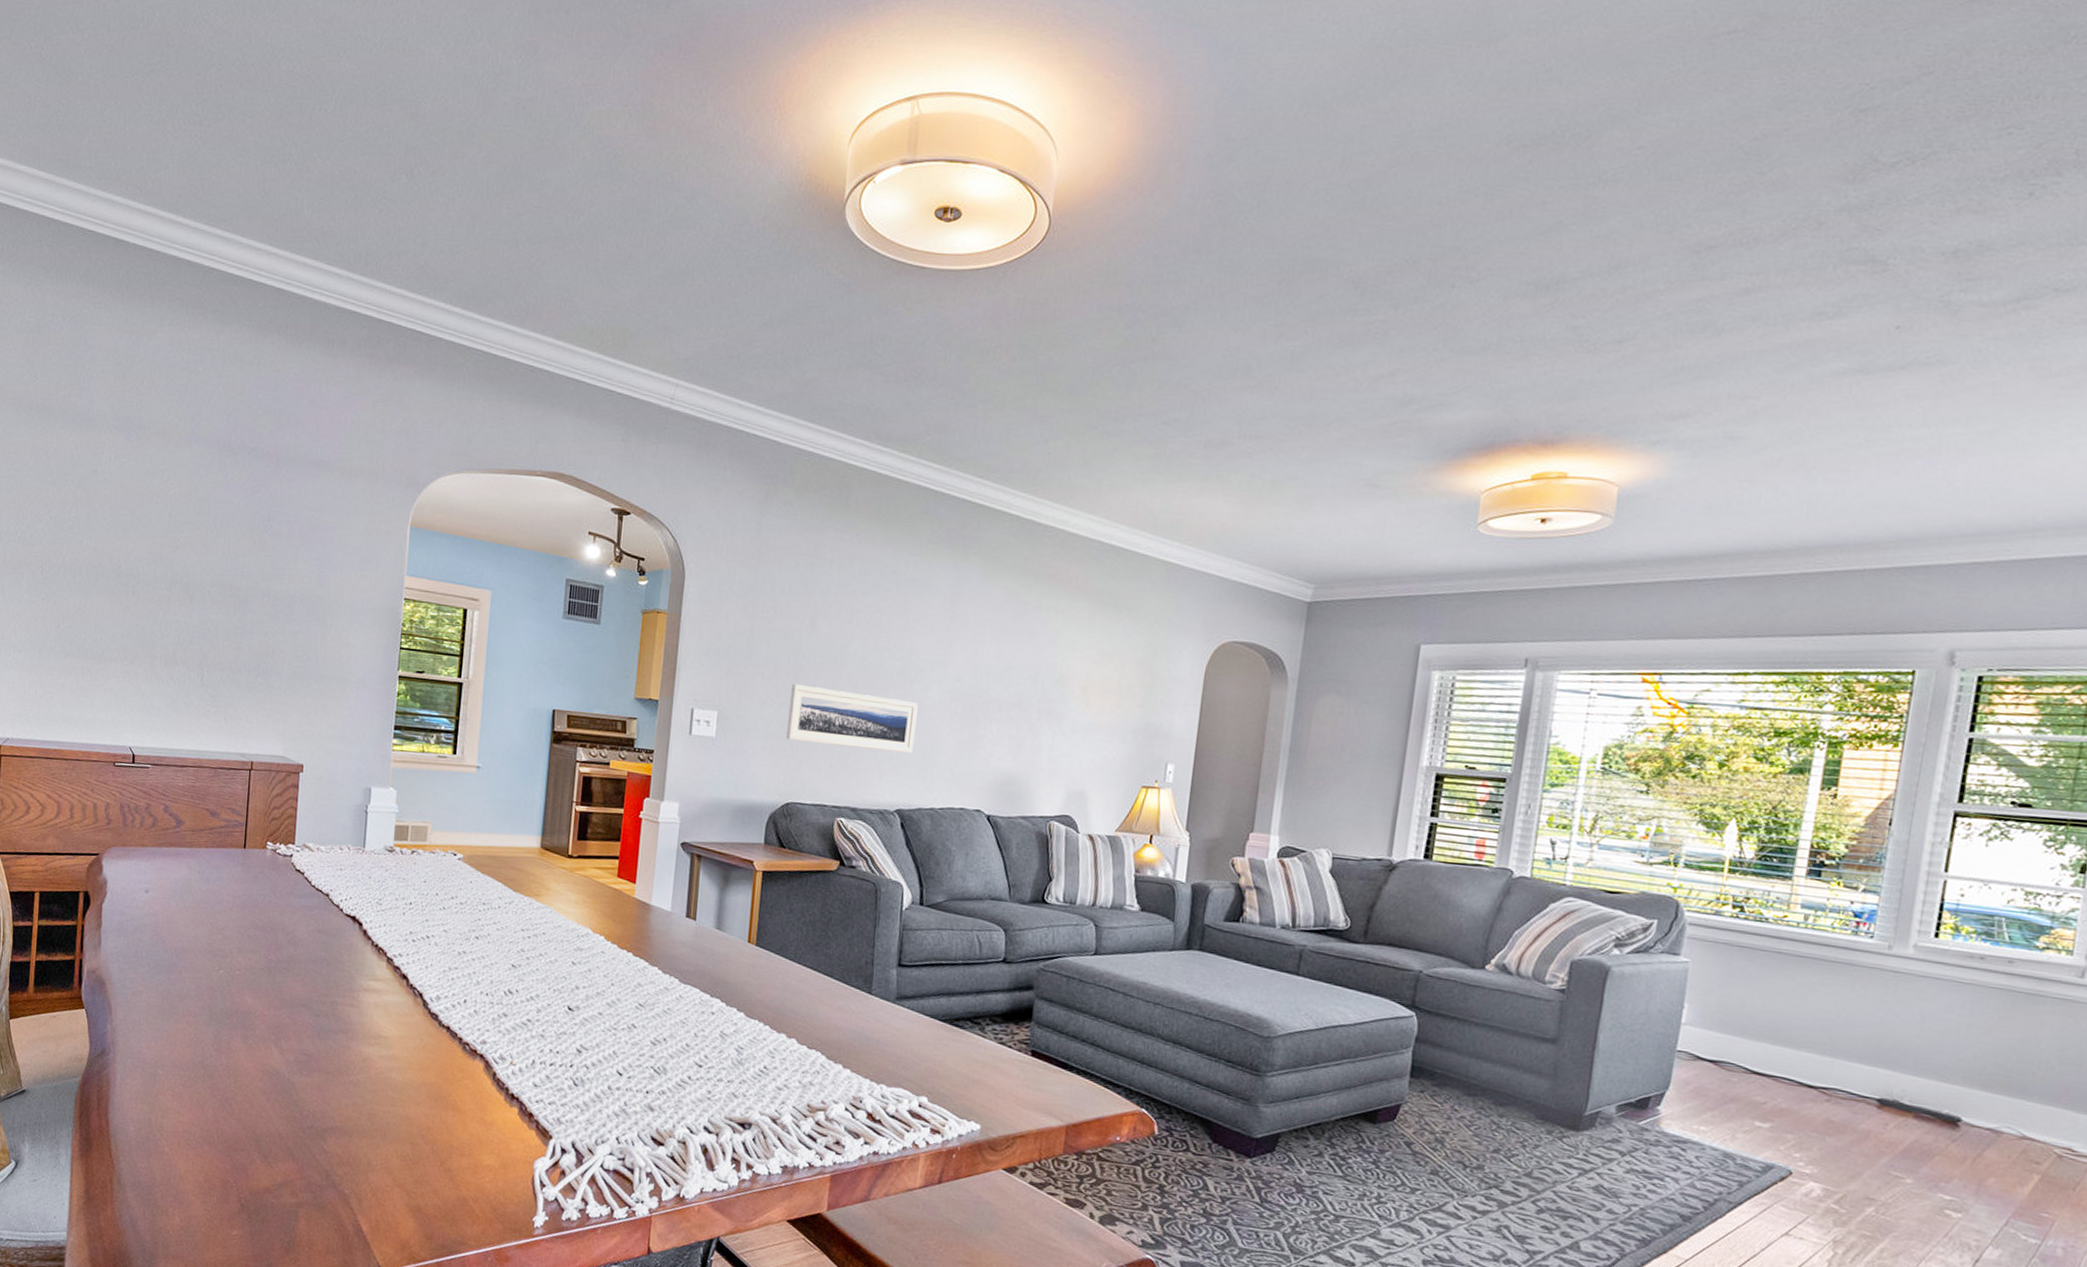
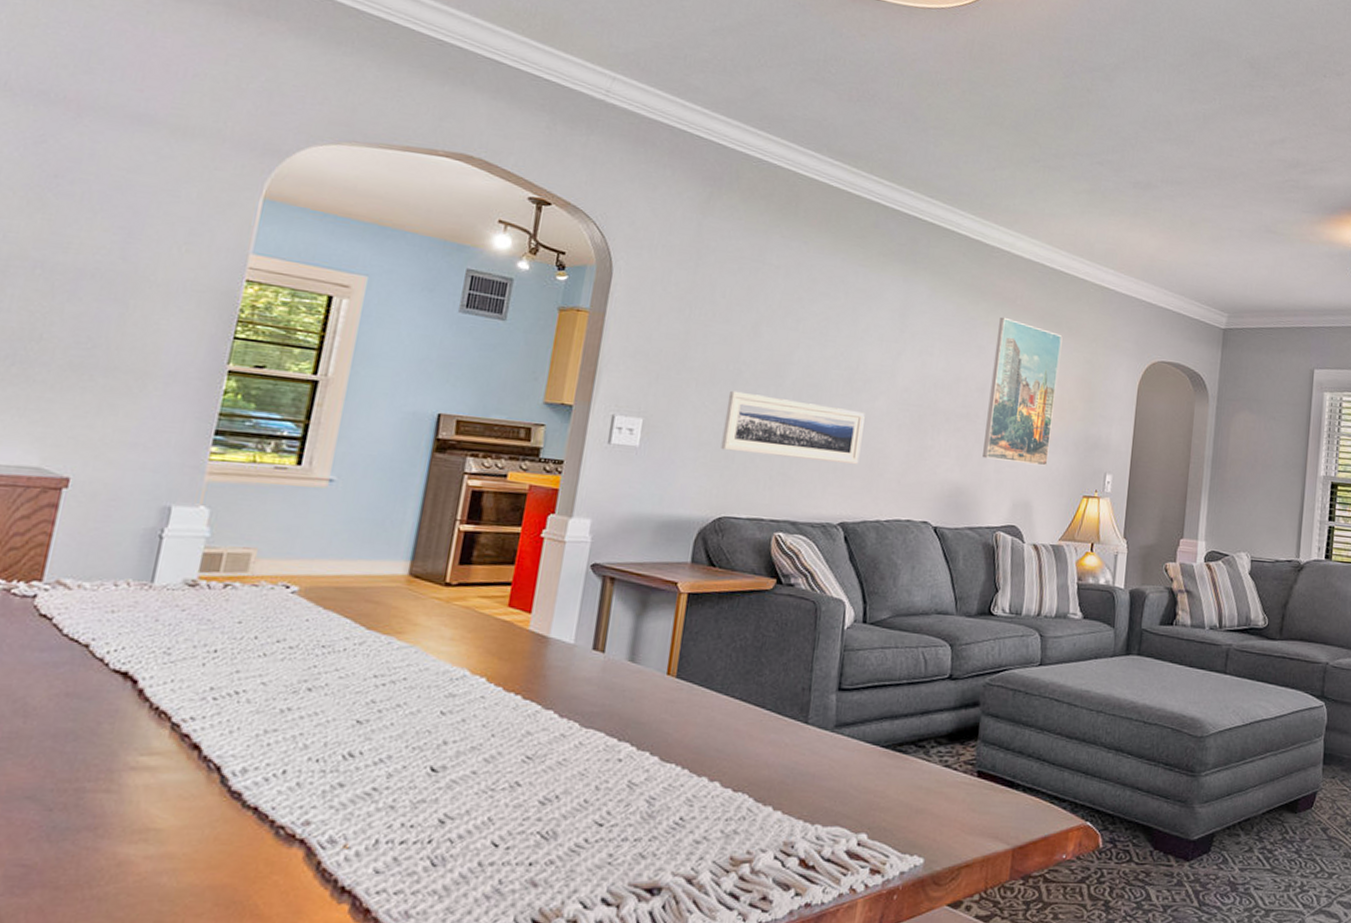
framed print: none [1036,600,1121,755] -> present [983,317,1063,466]

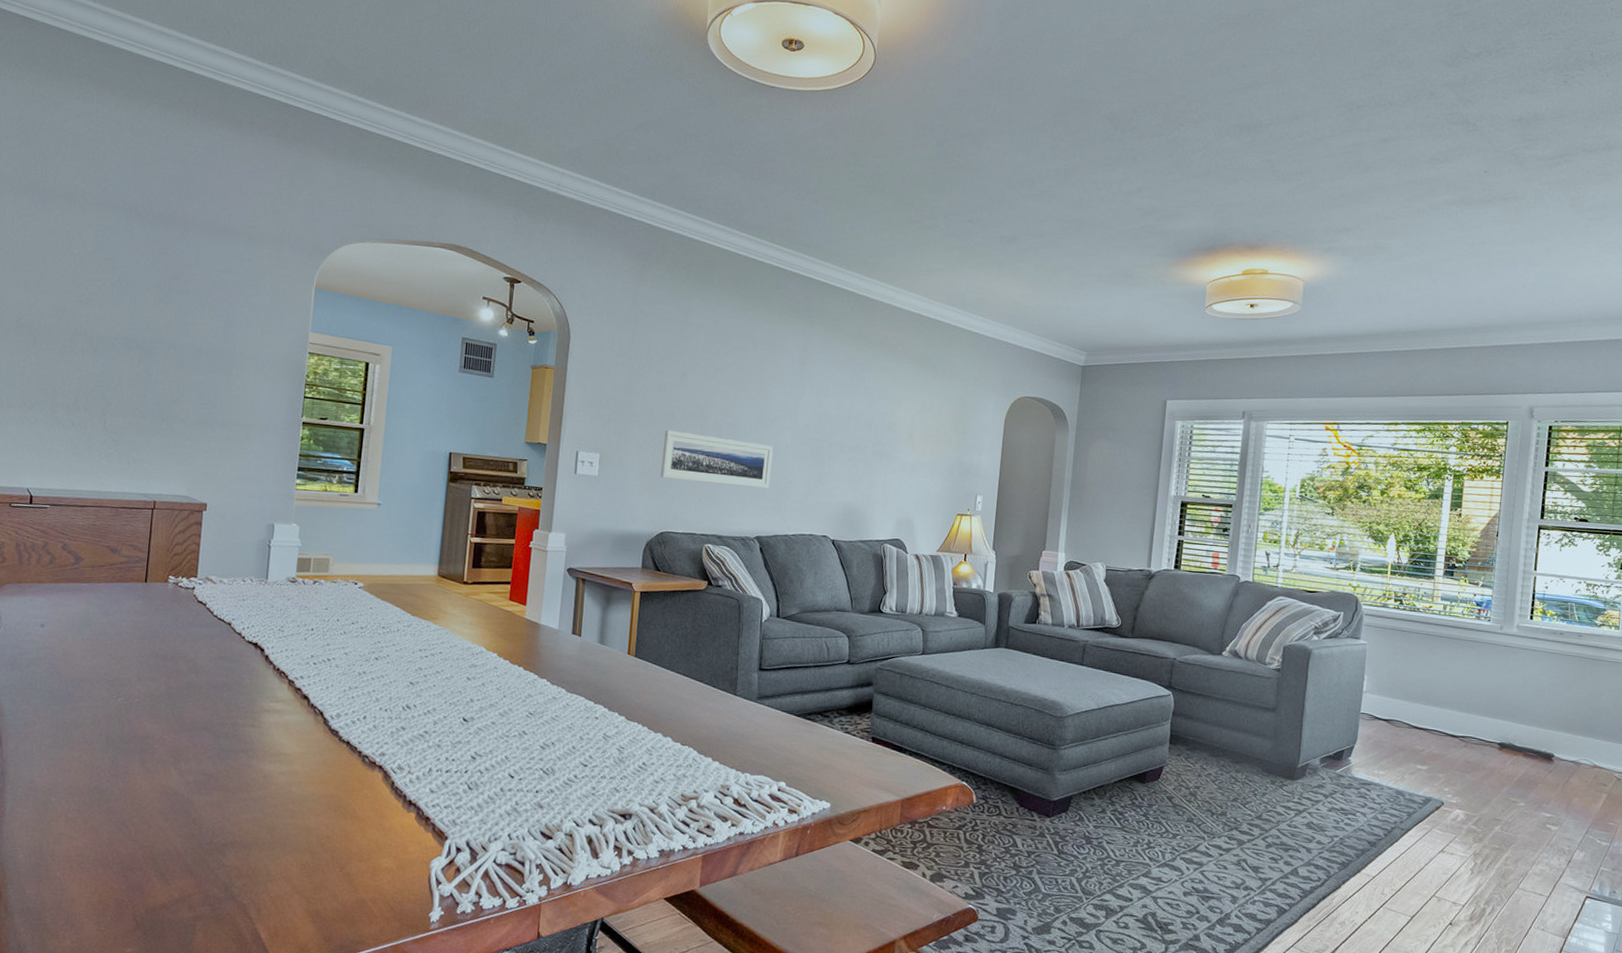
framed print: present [983,317,1063,466] -> none [871,361,938,489]

